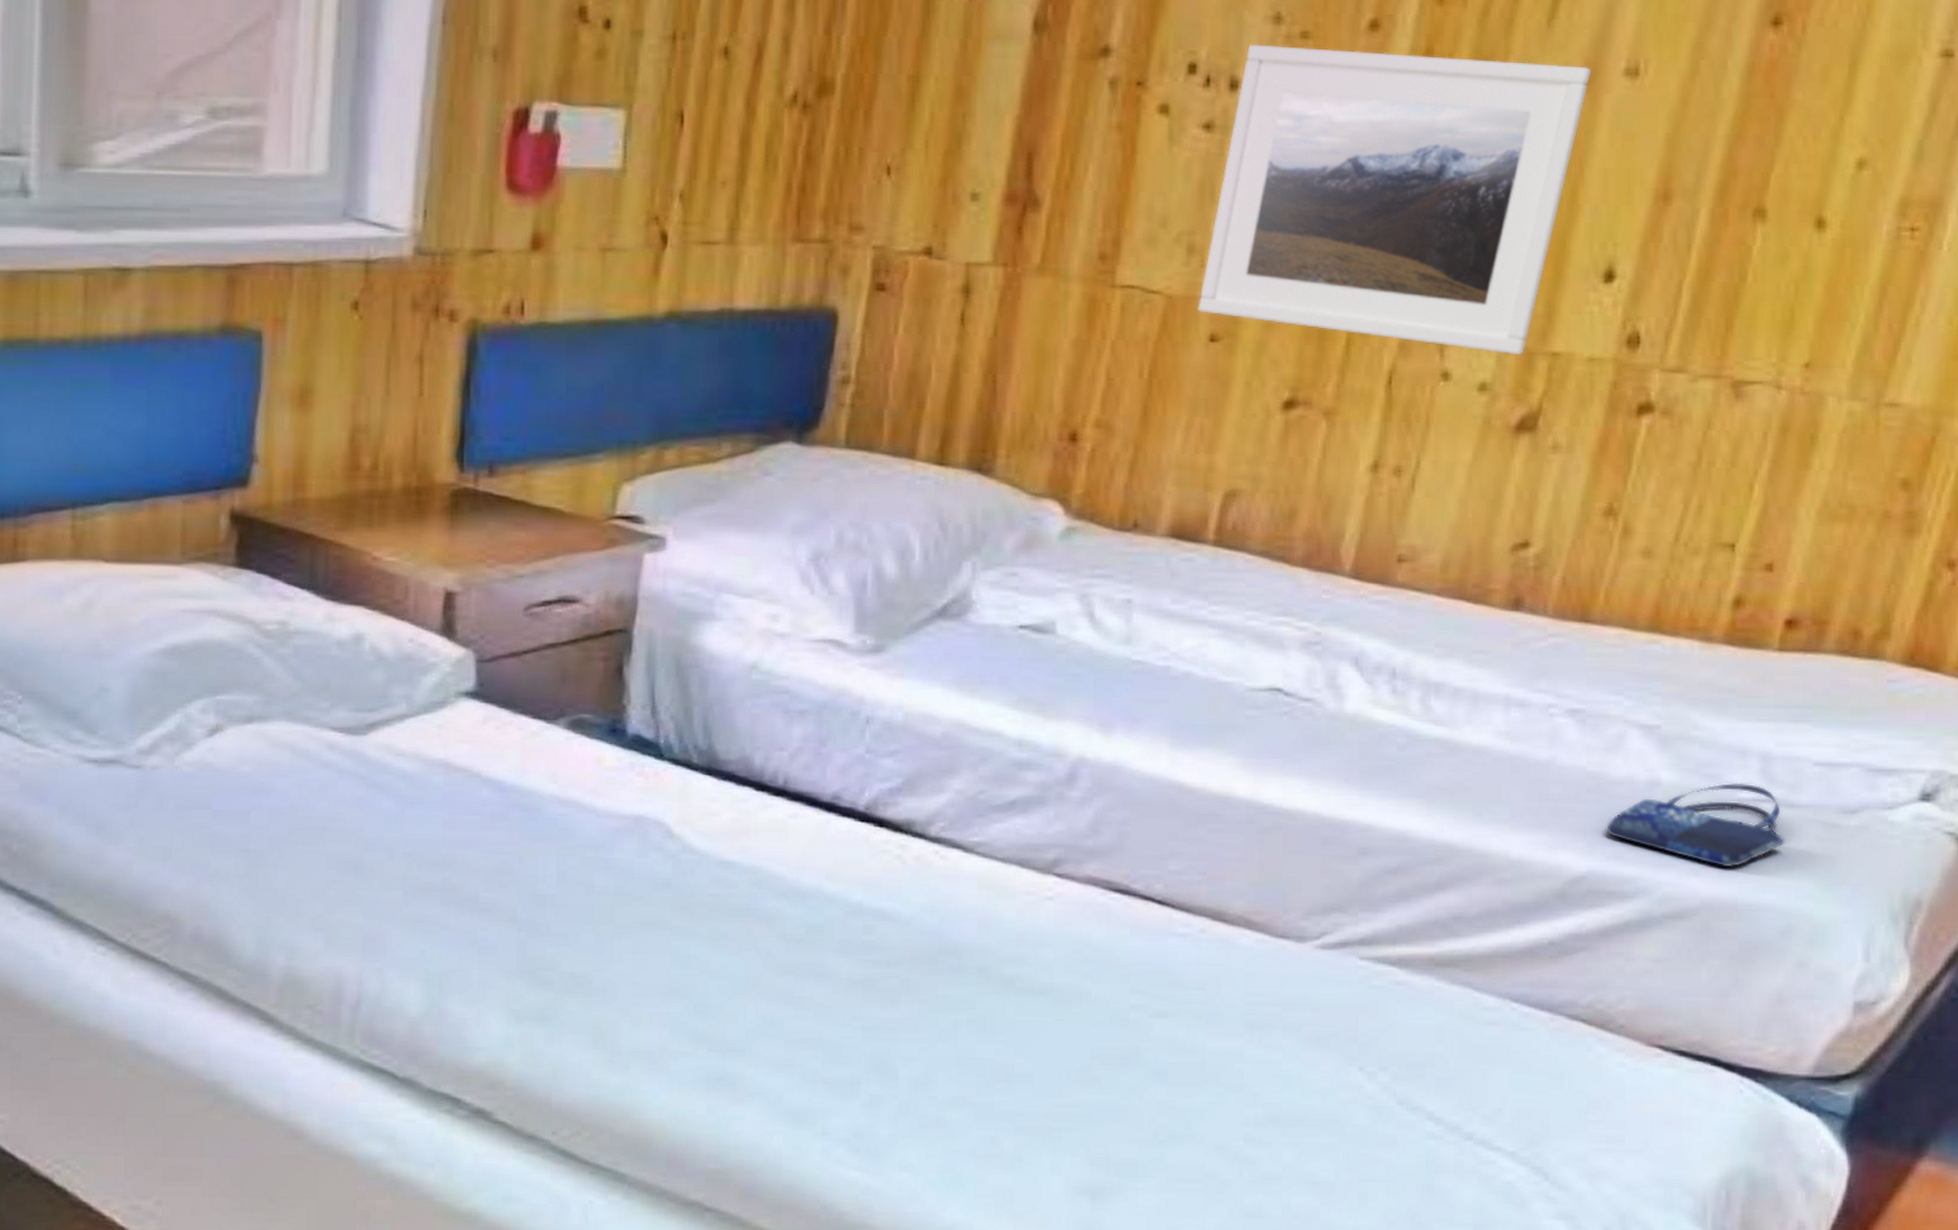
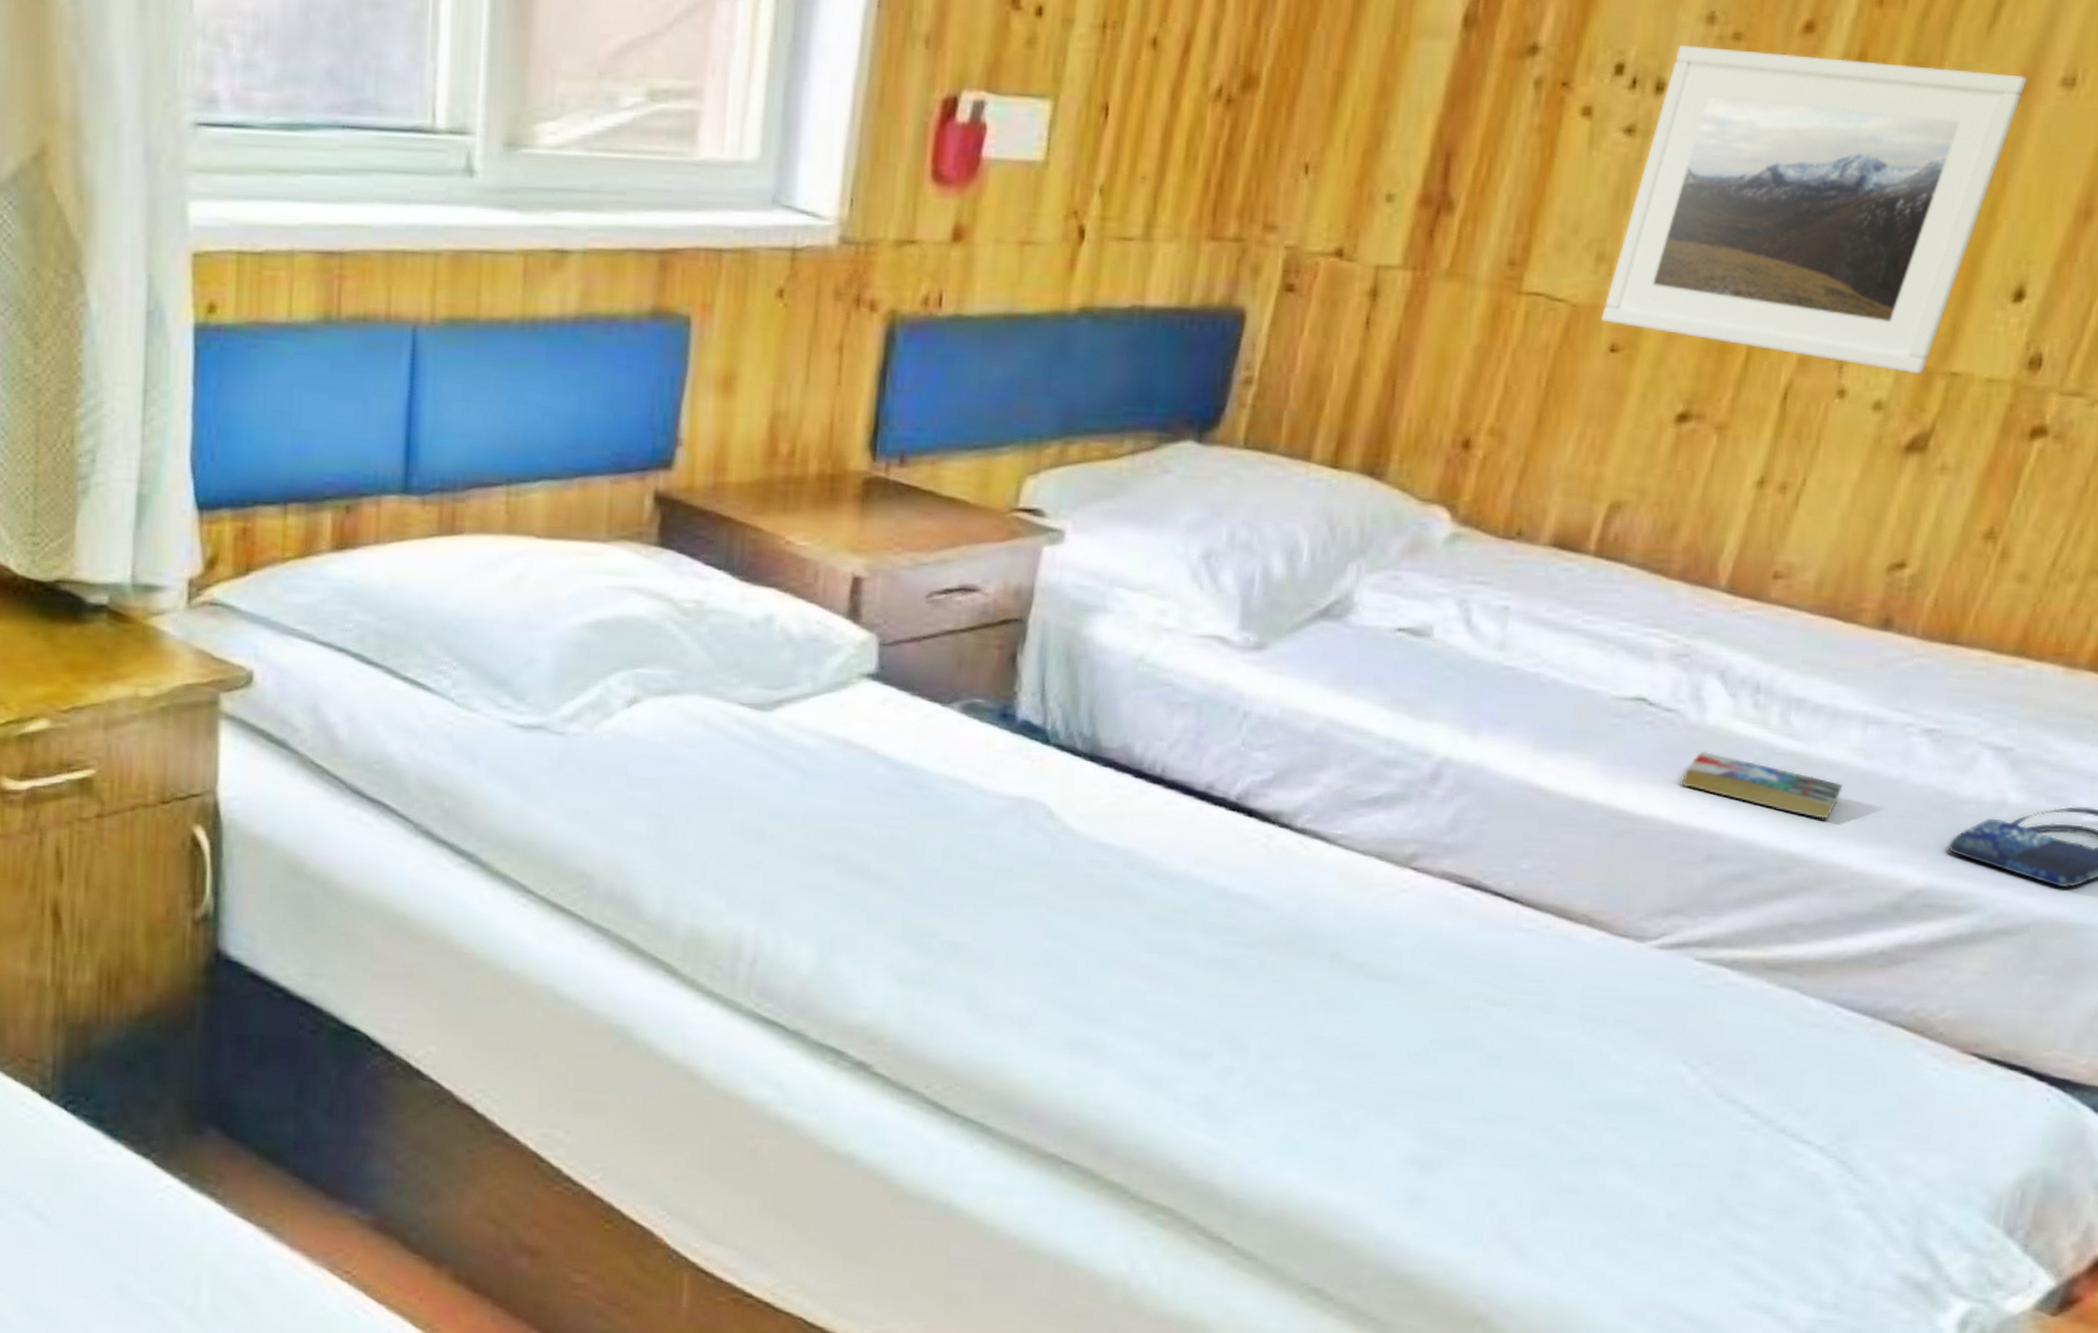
book: none [1326,740,1493,807] -> present [1681,750,1844,820]

